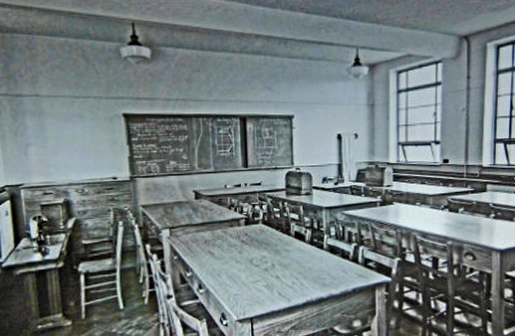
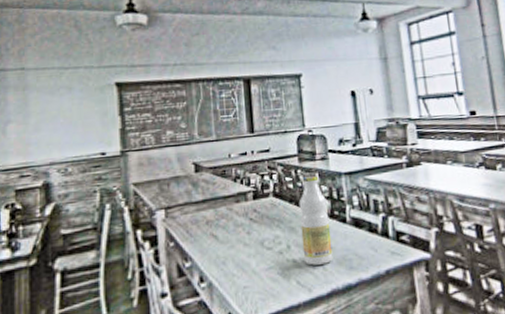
bottle: none [284,208,310,281] -> present [299,175,333,266]

